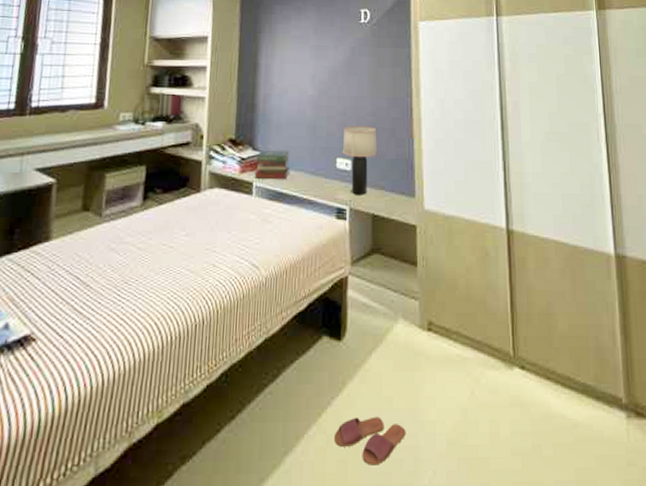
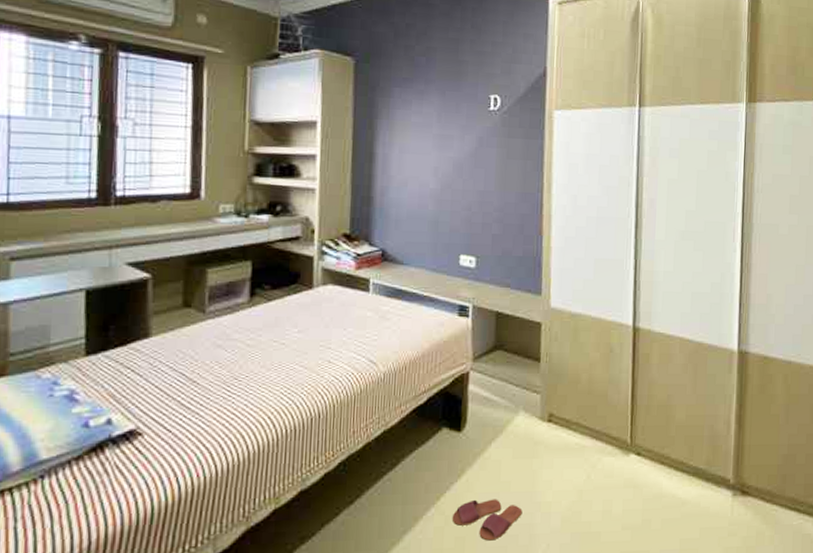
books: present [158,90,184,117] -> none [262,180,291,209]
books: present [254,150,290,179] -> none [371,246,410,276]
table lamp: present [342,125,378,195] -> none [466,221,504,293]

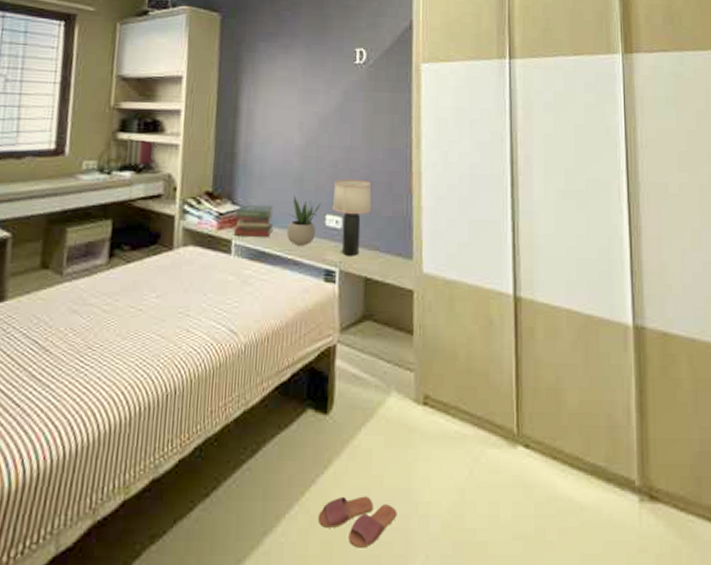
books: none [262,180,291,209] -> present [126,136,155,166]
books: none [371,246,410,276] -> present [233,205,274,237]
potted plant: none [422,237,455,284] -> present [286,195,321,246]
table lamp: none [466,221,504,293] -> present [332,178,372,256]

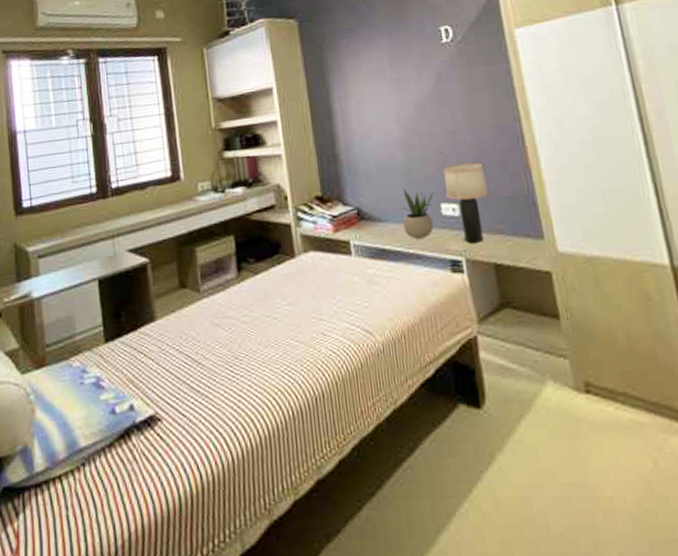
books: present [233,205,274,237] -> none [348,202,390,237]
slippers: present [319,496,397,548] -> none [491,492,578,546]

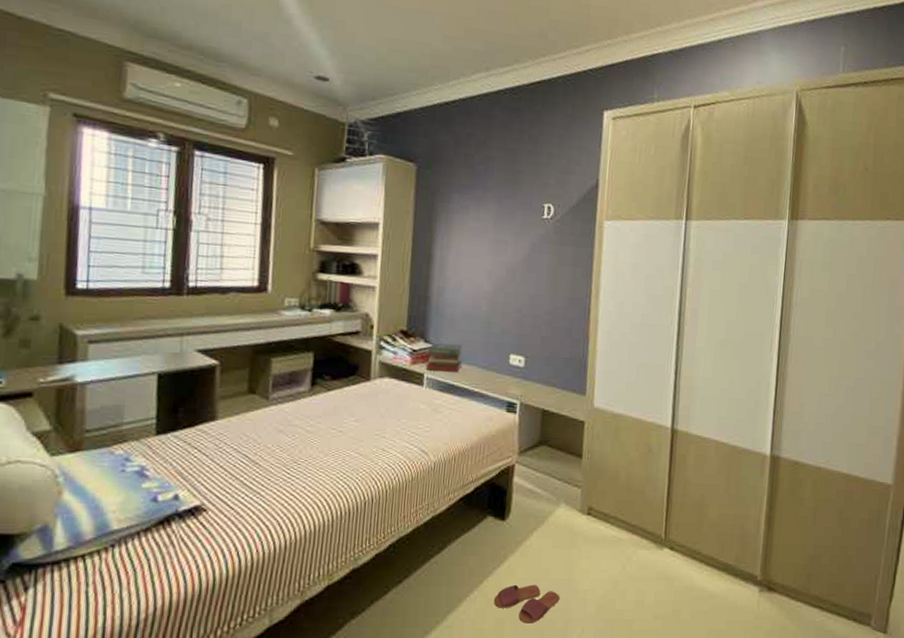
books: none [348,202,390,237] -> present [425,343,463,372]
potted plant: present [402,188,433,239] -> none [474,336,506,381]
table lamp: present [443,162,490,243] -> none [516,323,553,391]
slippers: none [491,492,578,546] -> present [494,584,560,623]

